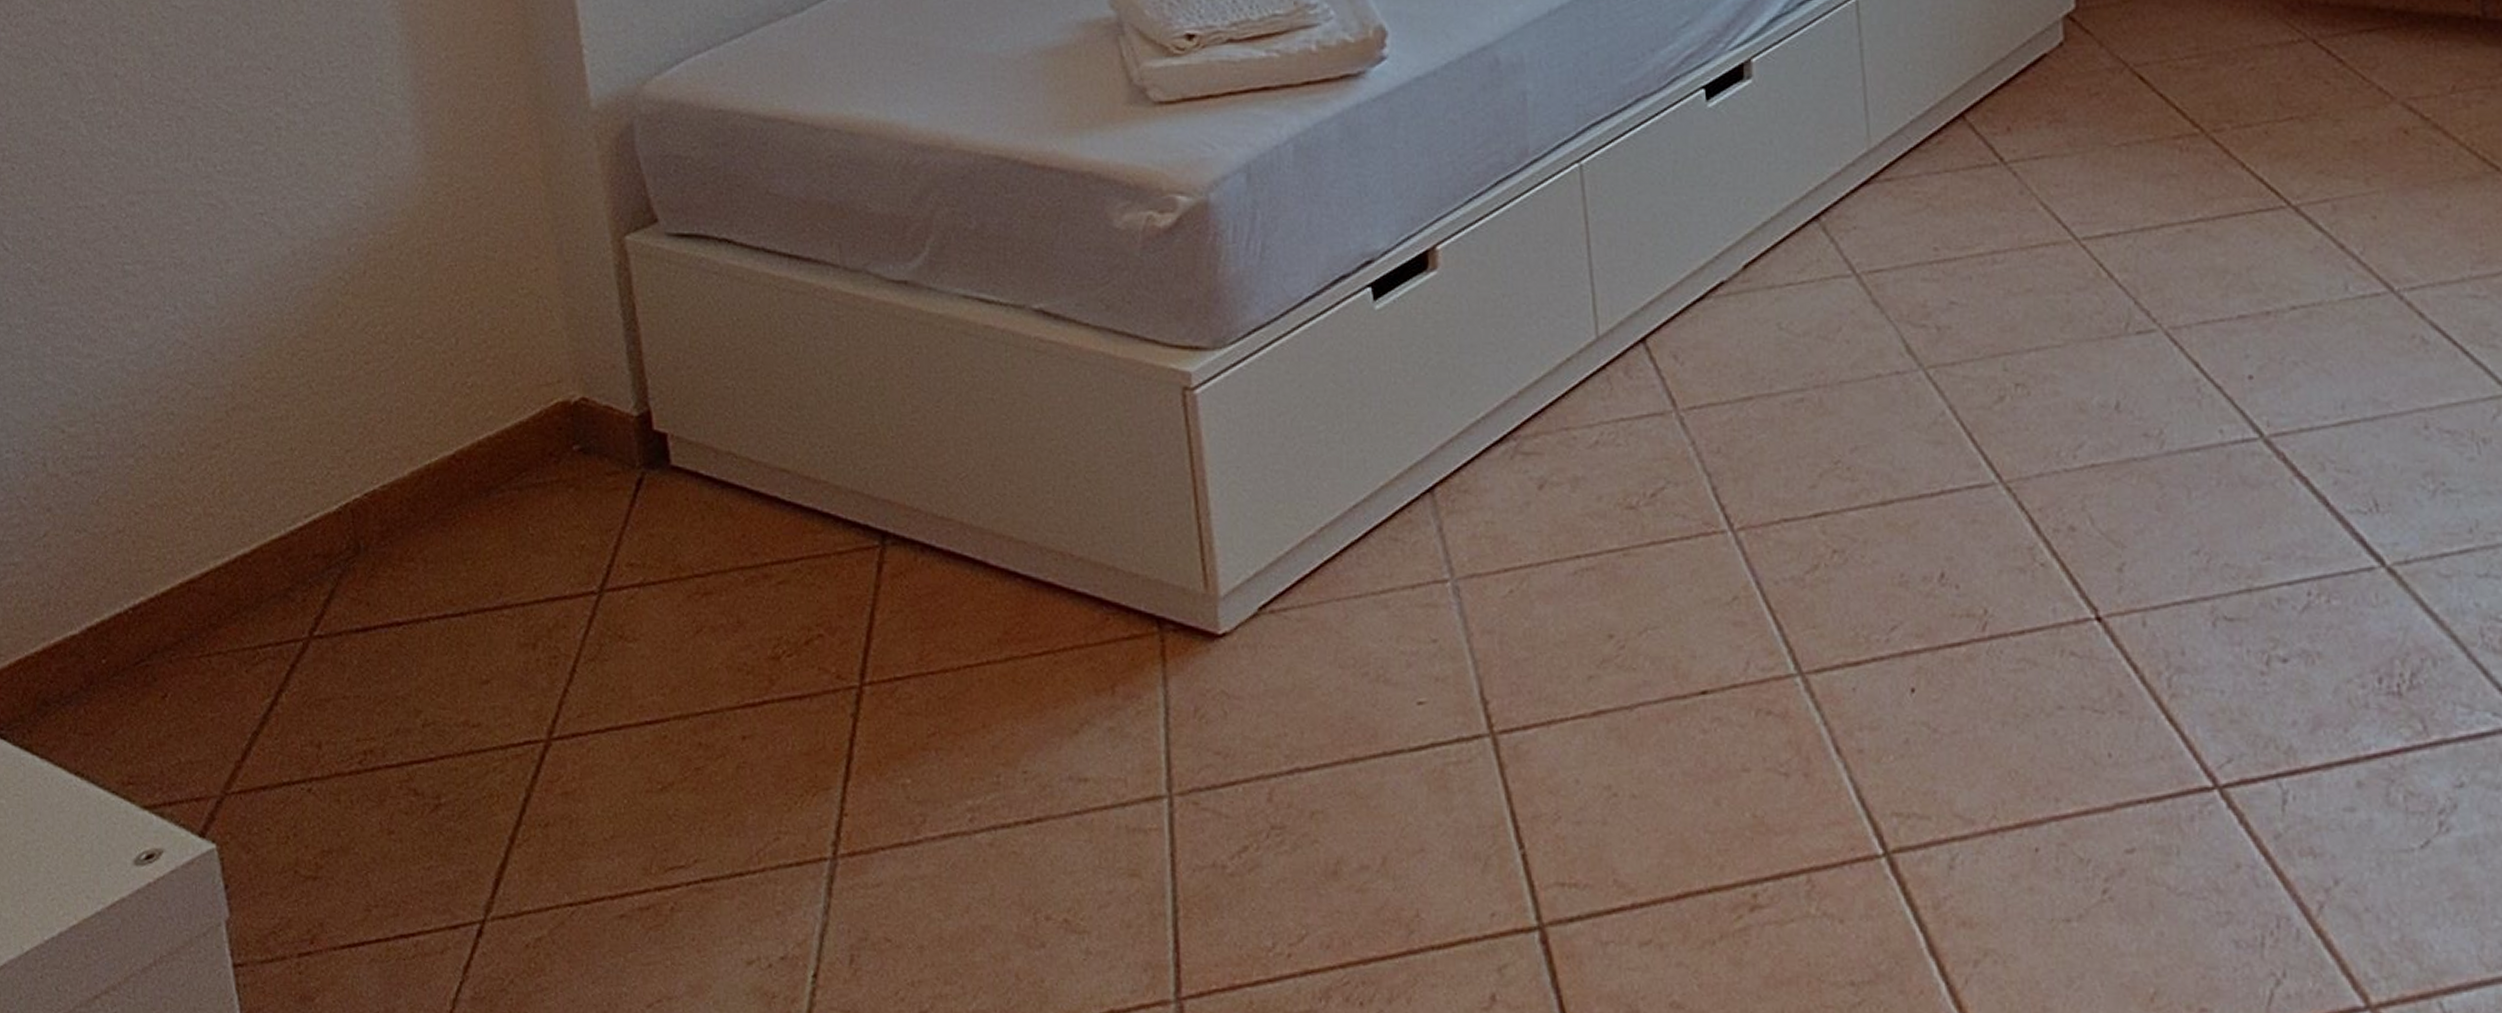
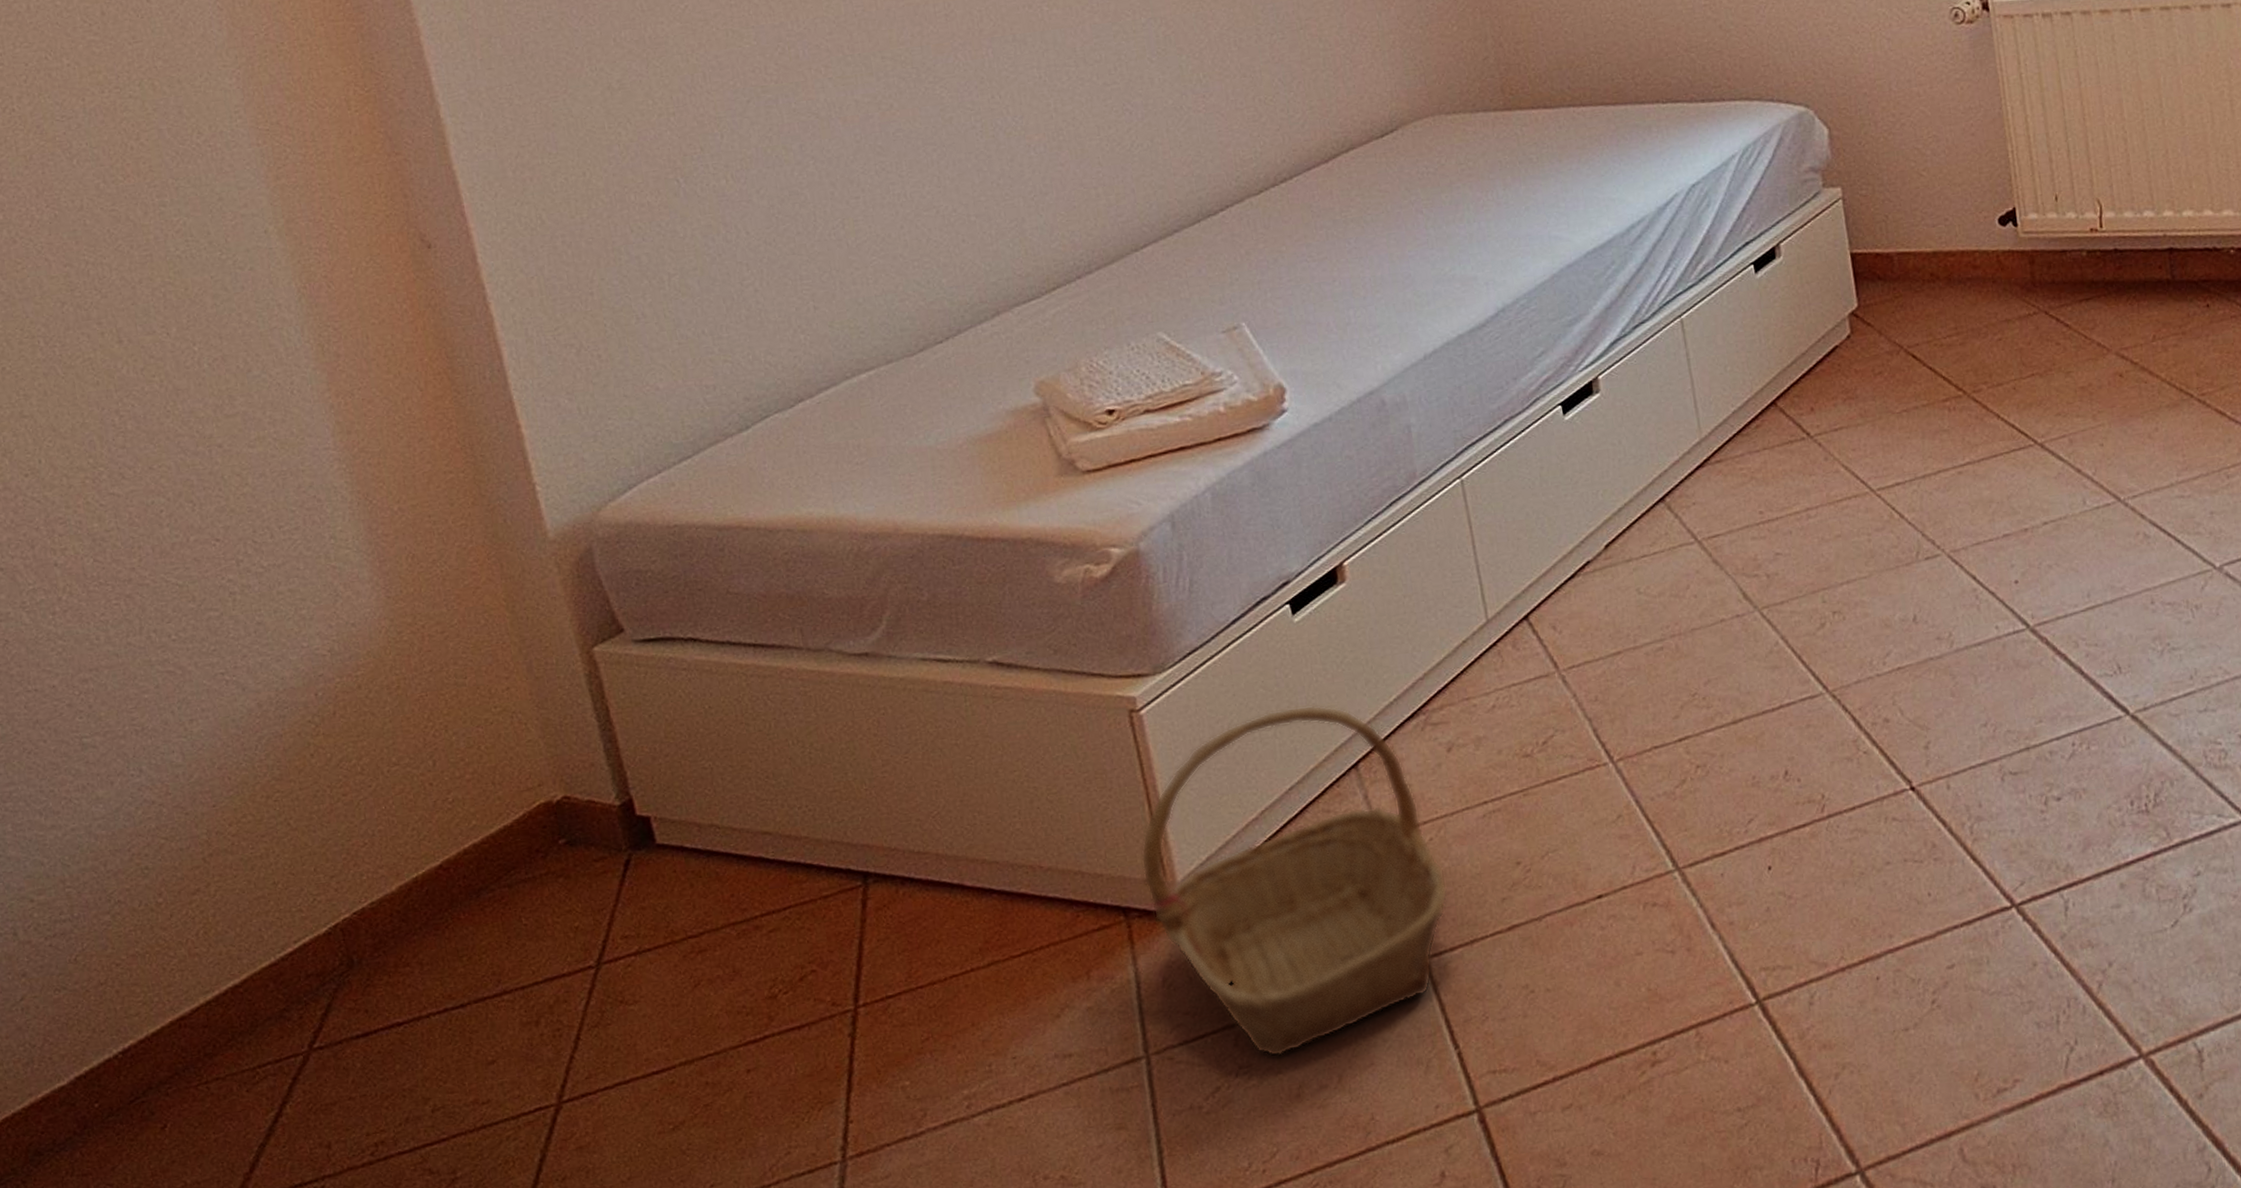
basket: none [1182,410,1527,822] -> present [1141,705,1449,1057]

